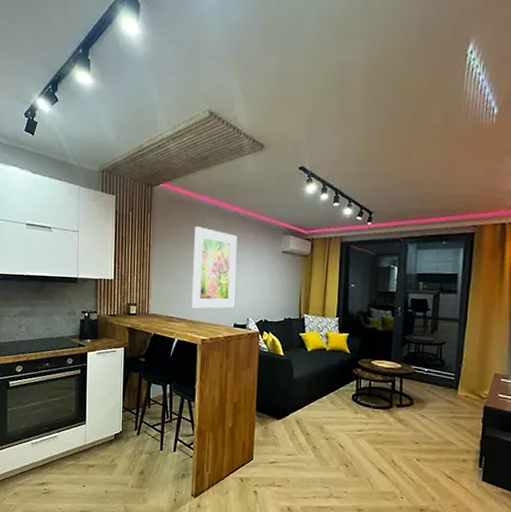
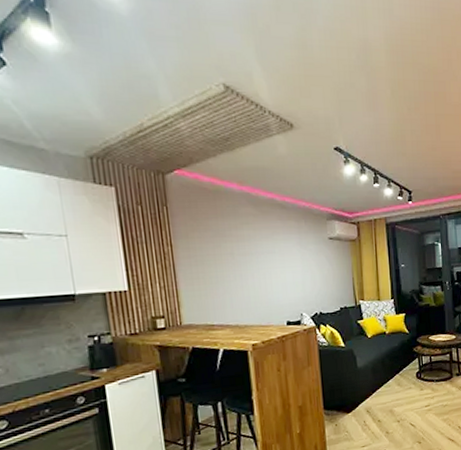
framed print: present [192,226,238,309] -> none [226,218,285,311]

